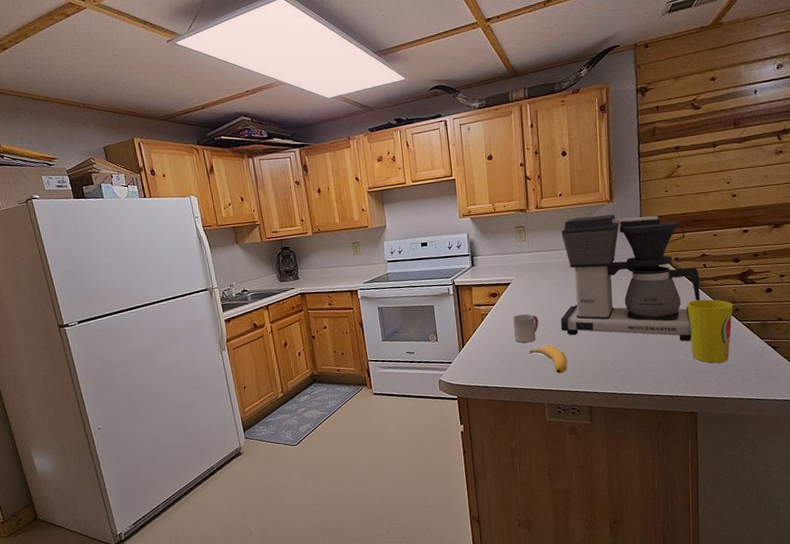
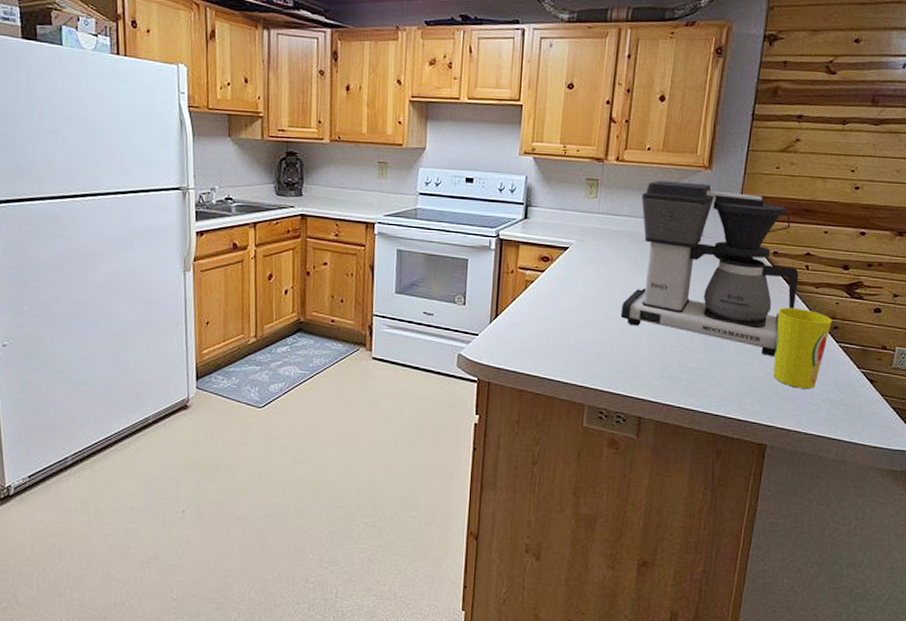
cup: present [513,314,539,343] -> none [561,288,595,326]
banana: present [528,344,568,374] -> none [575,332,622,371]

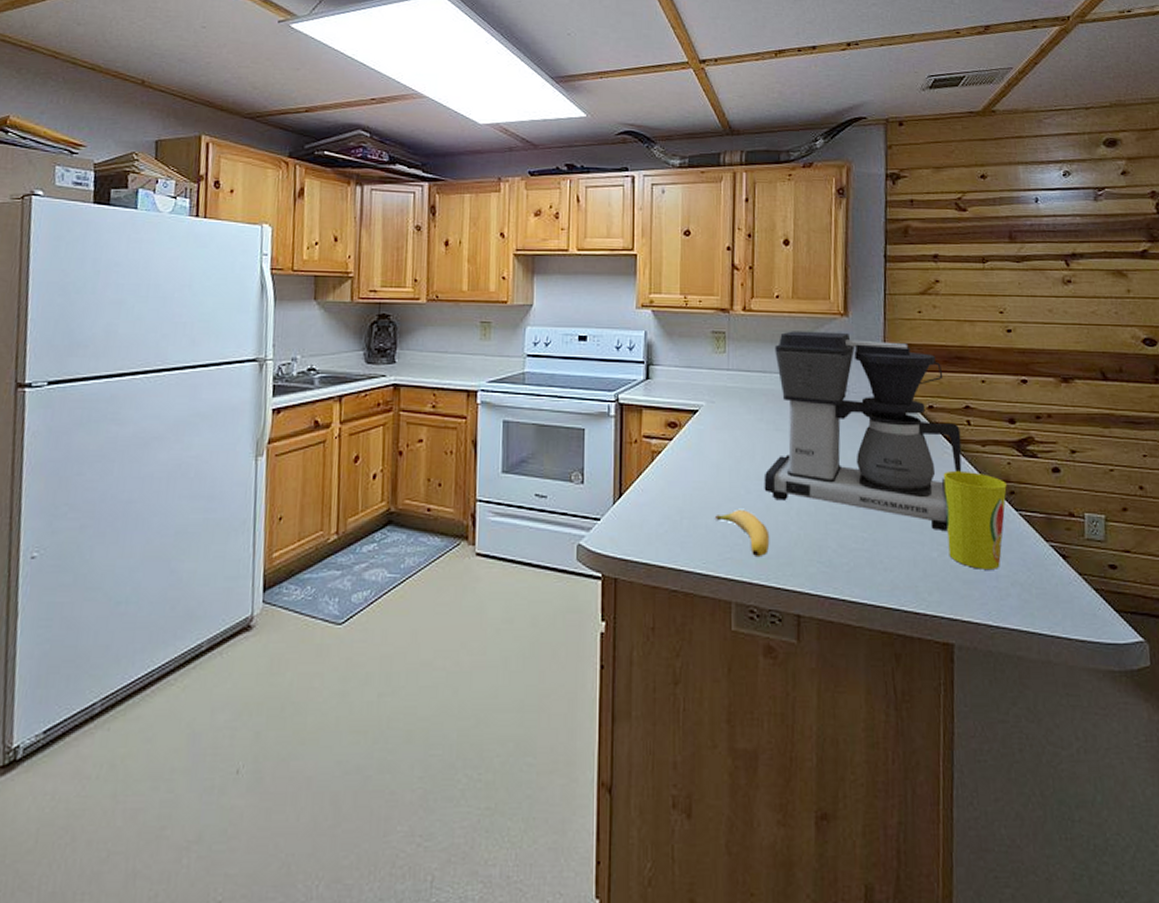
banana: none [575,332,622,371] -> present [714,510,770,558]

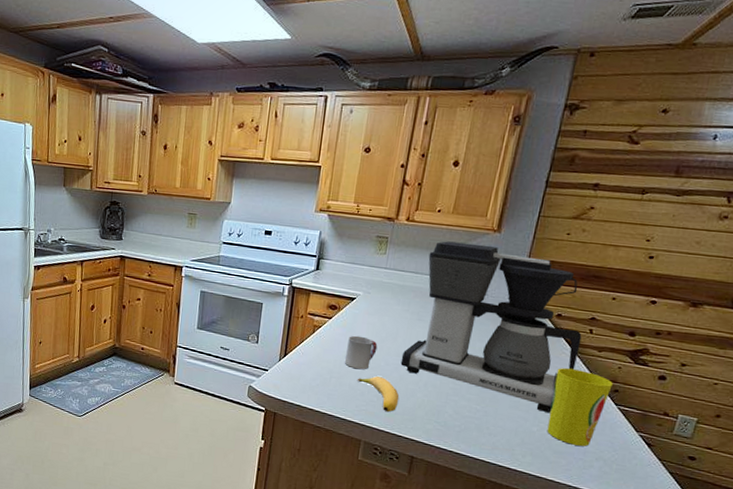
cup: none [695,458,733,503] -> present [344,335,378,370]

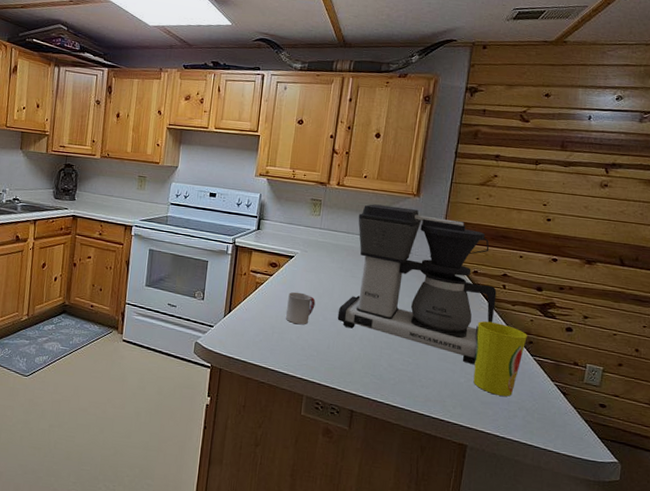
banana: present [357,376,399,413] -> none [297,331,338,367]

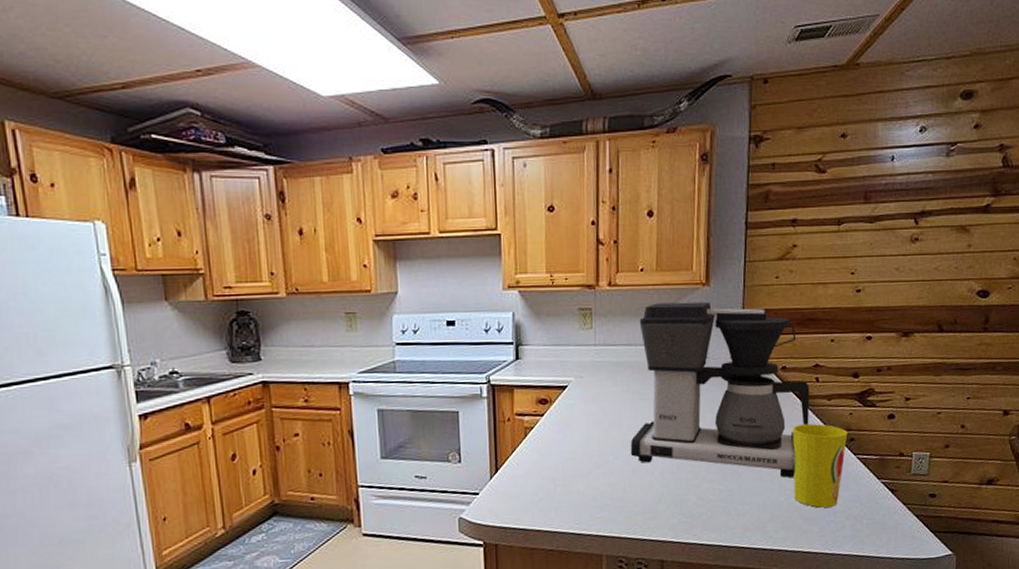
cup: present [285,291,316,325] -> none [567,430,602,471]

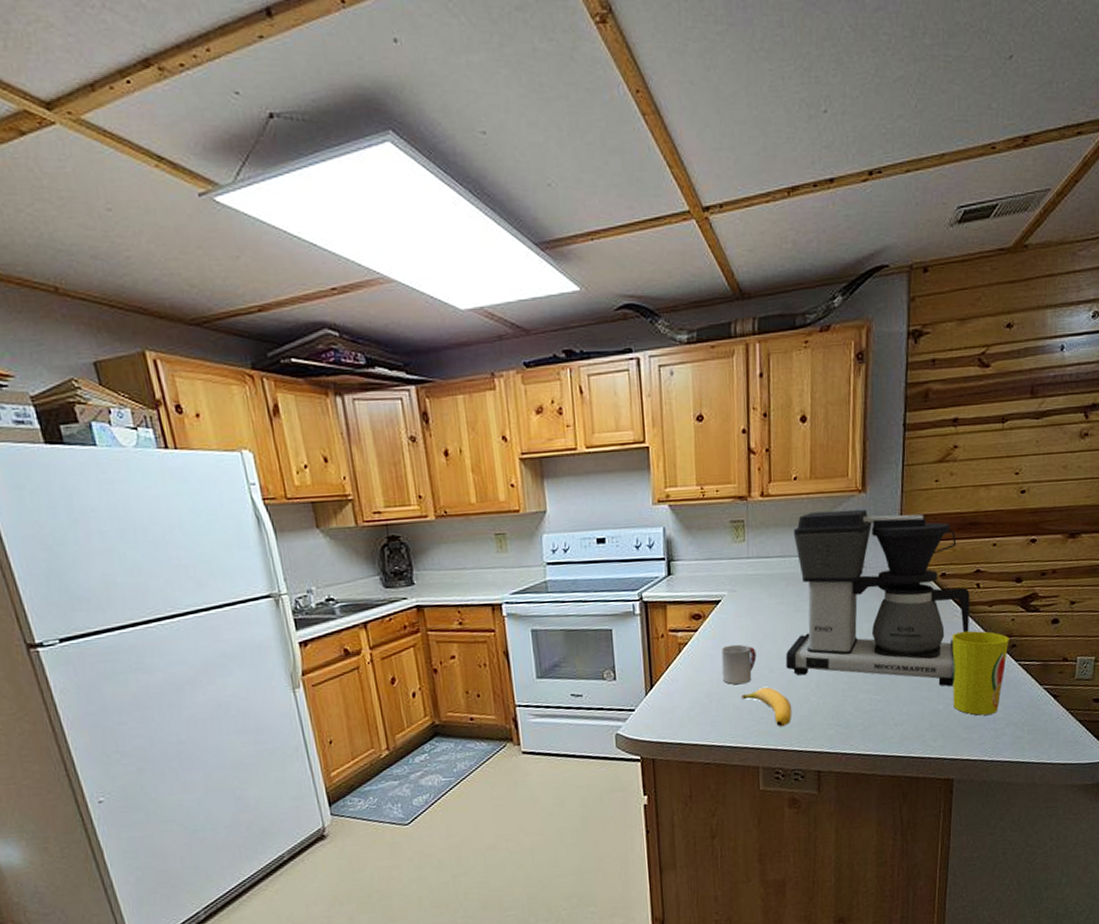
cup: none [567,430,602,471] -> present [722,644,757,685]
banana: none [585,474,636,515] -> present [740,687,792,727]

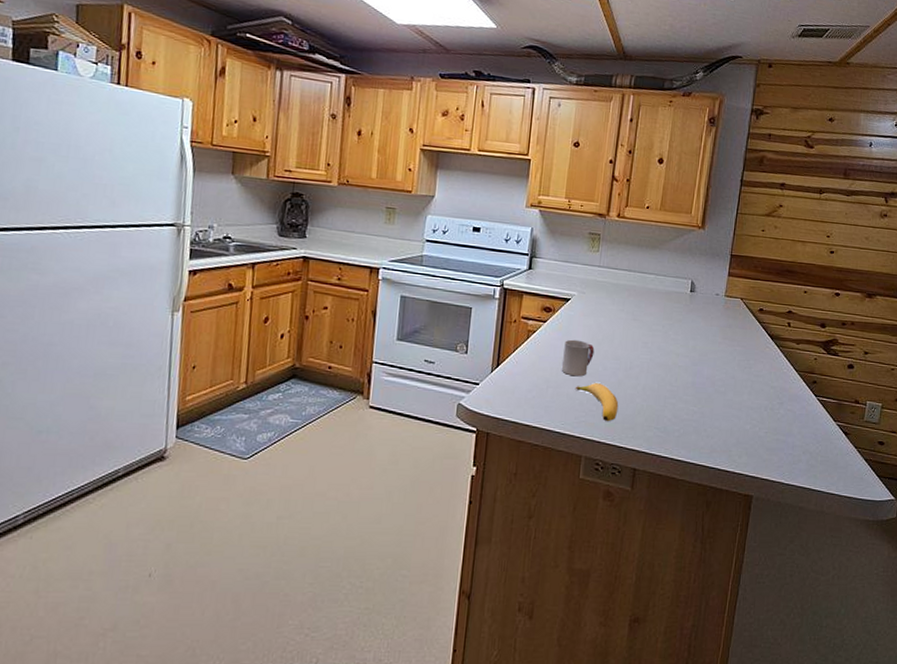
coffee maker: present [785,509,970,686] -> none [618,237,782,409]
cup: present [952,630,1009,716] -> none [759,361,811,441]

